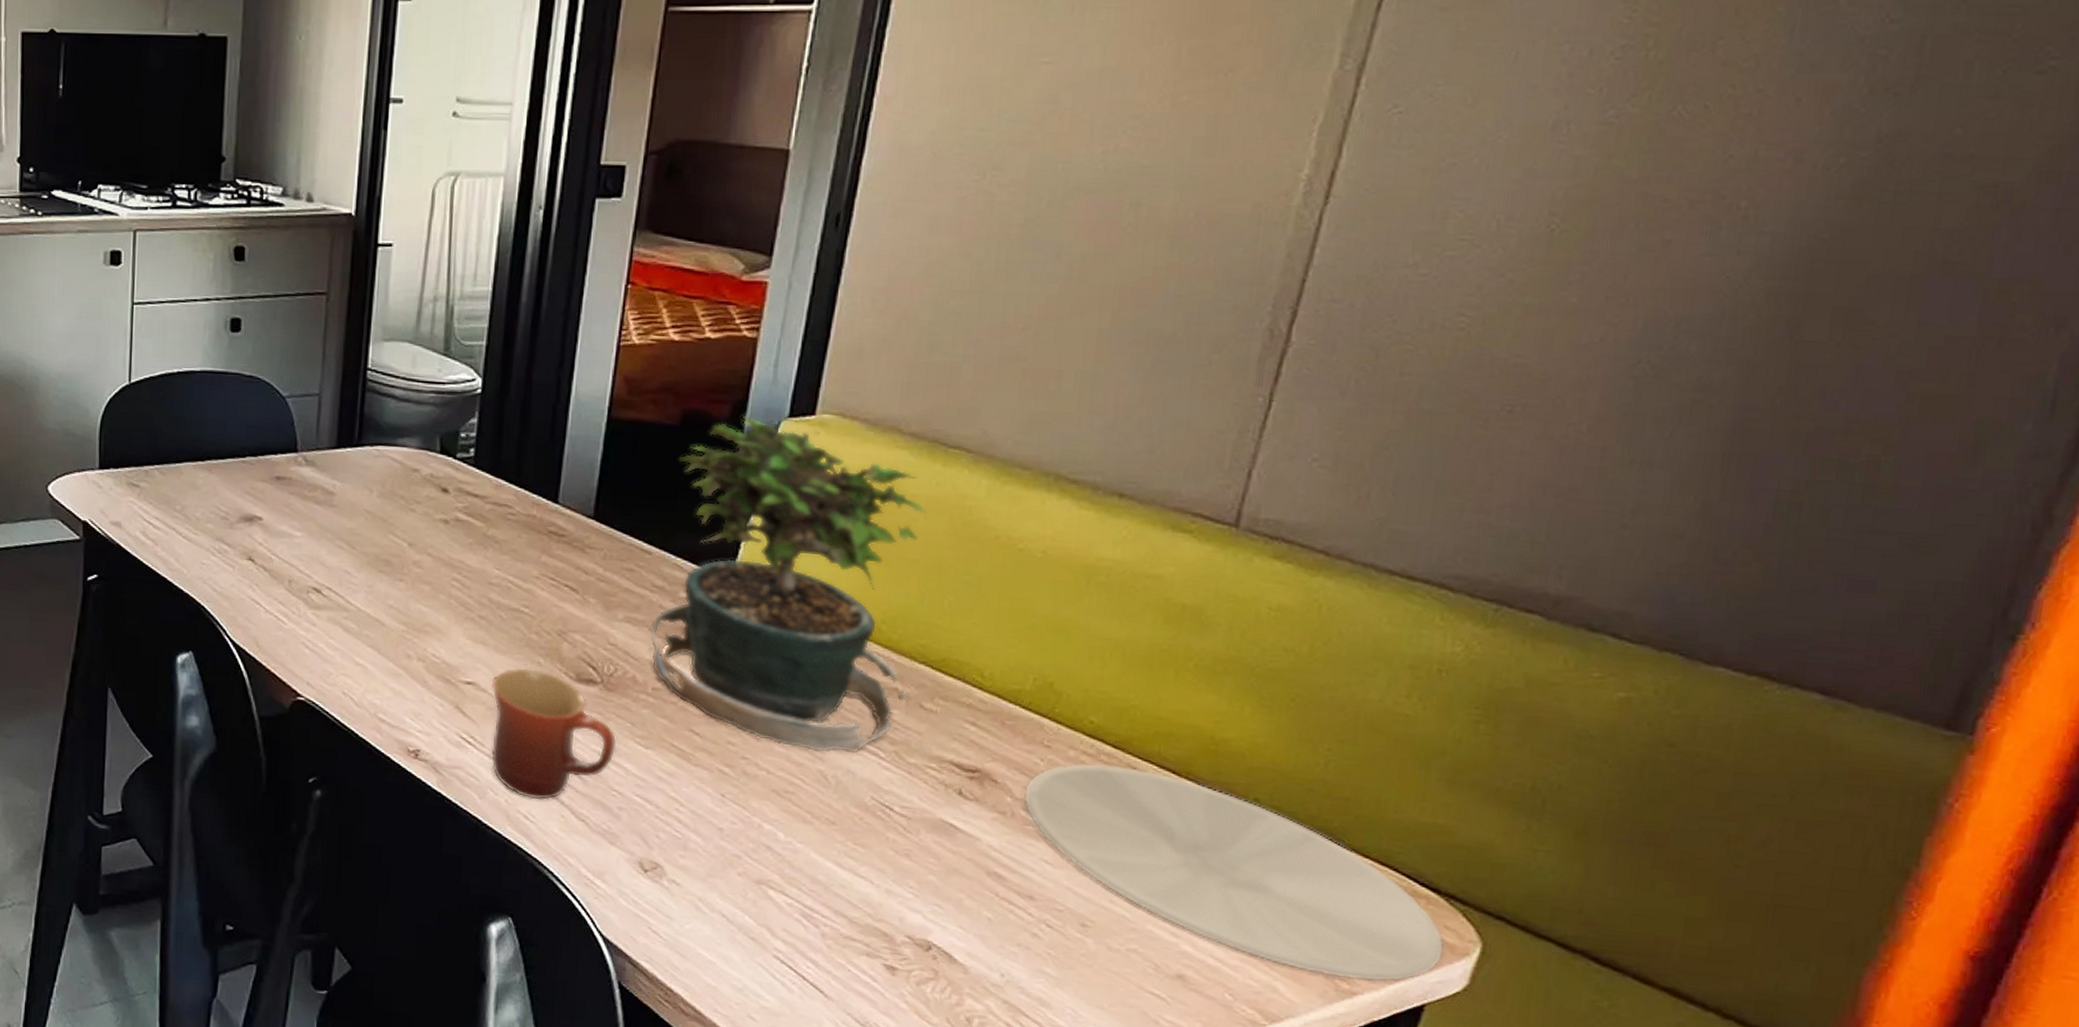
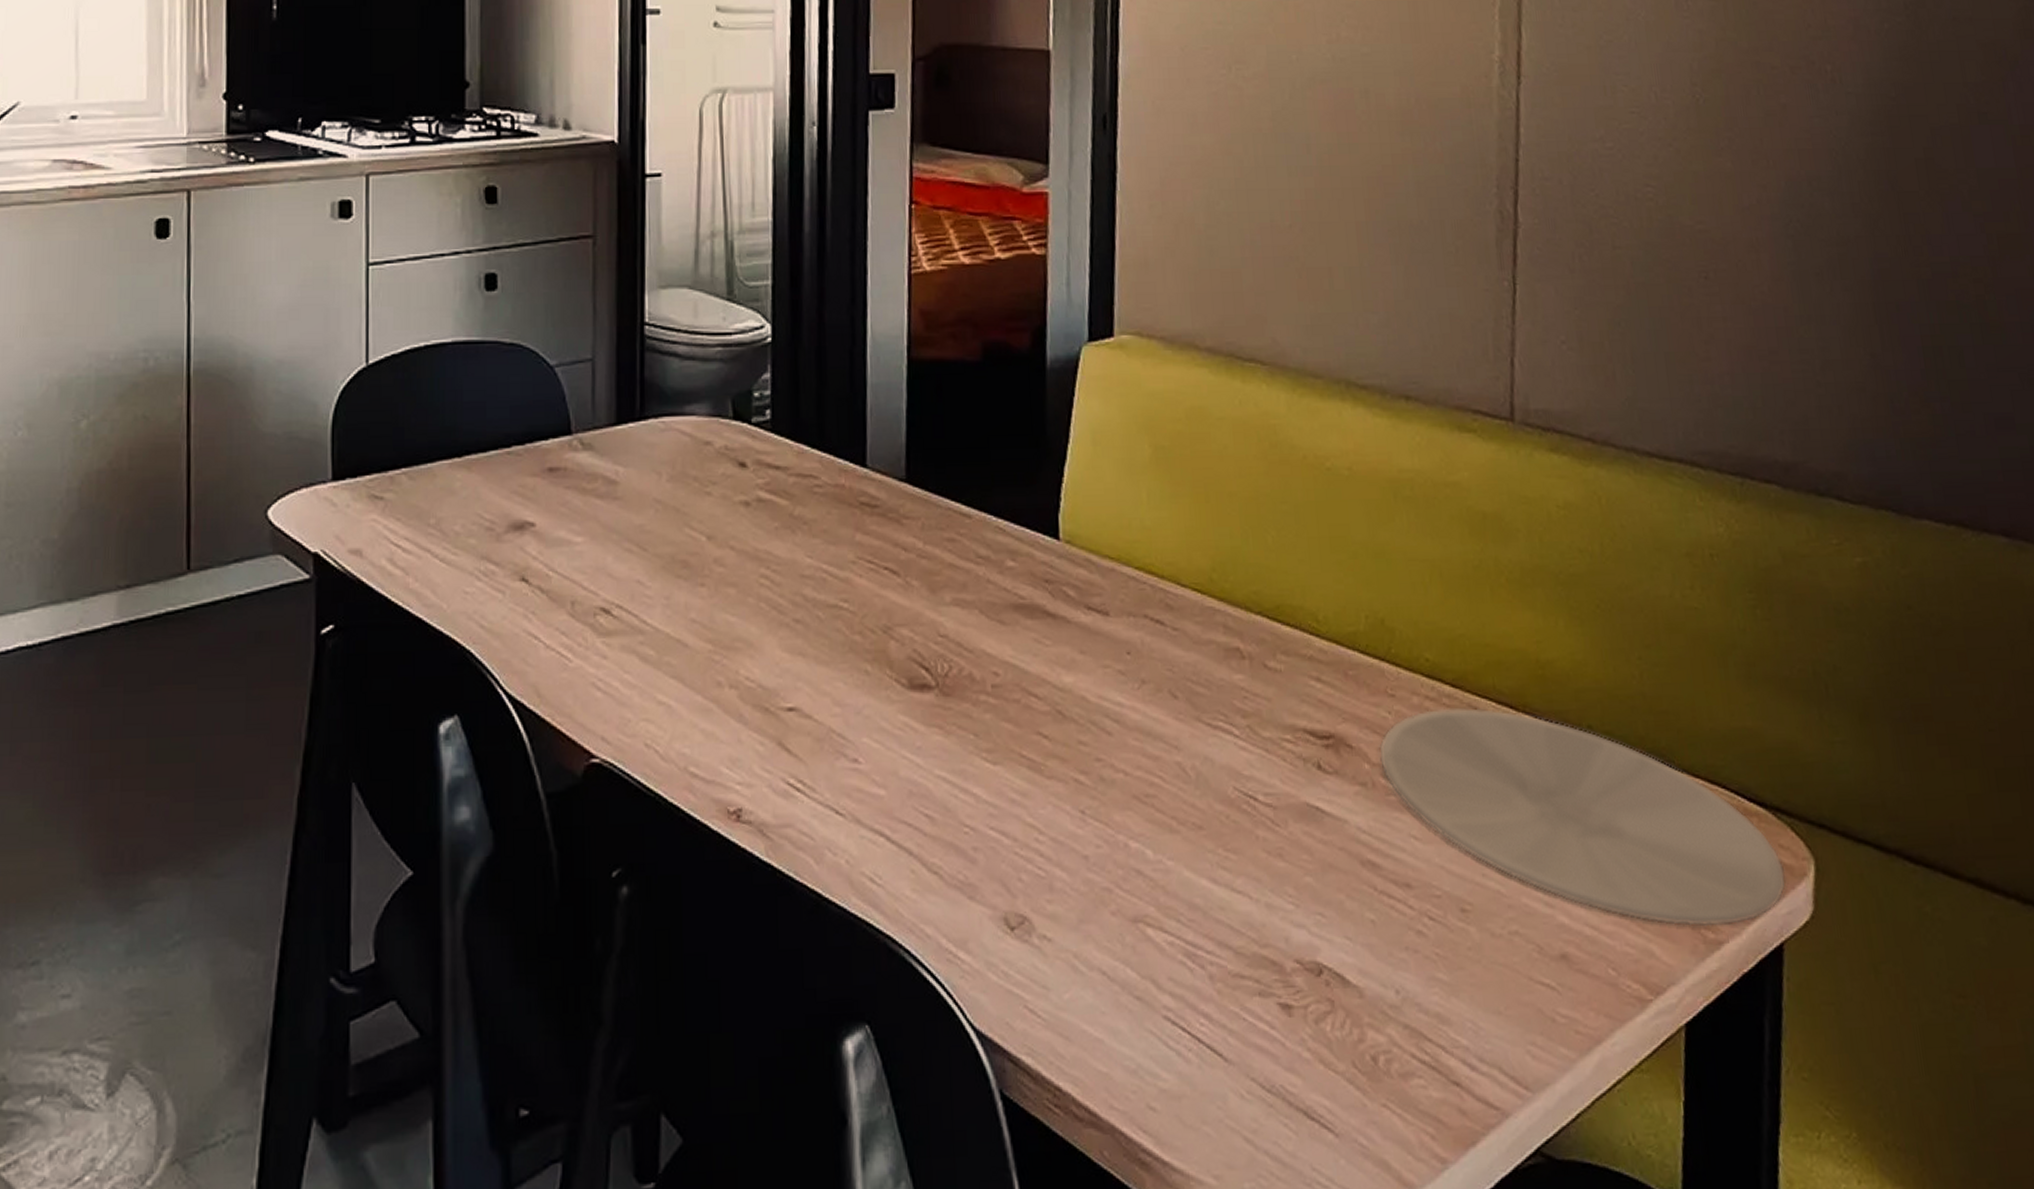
mug: present [490,667,617,801] -> none [815,679,962,855]
potted plant: present [648,415,927,754] -> none [980,343,1250,740]

